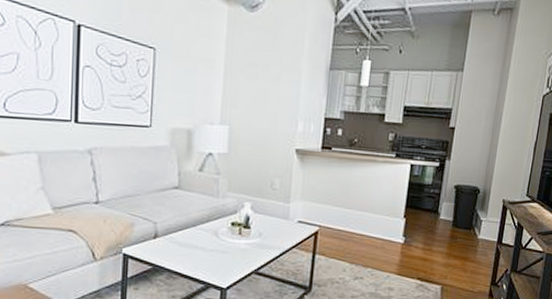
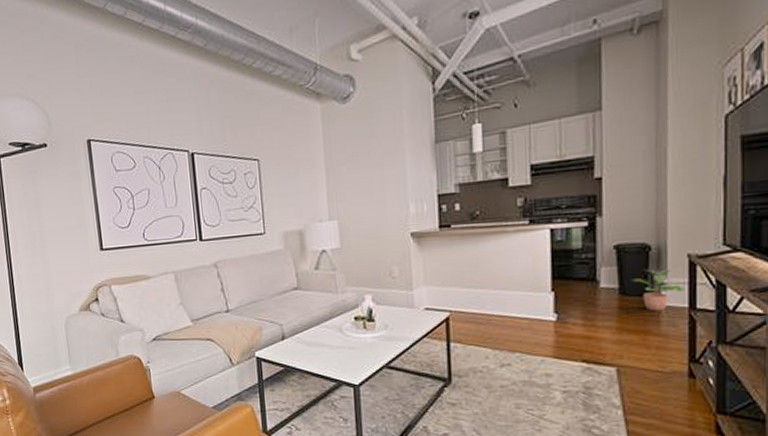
potted plant: none [461,207,498,243] -> present [630,269,686,311]

